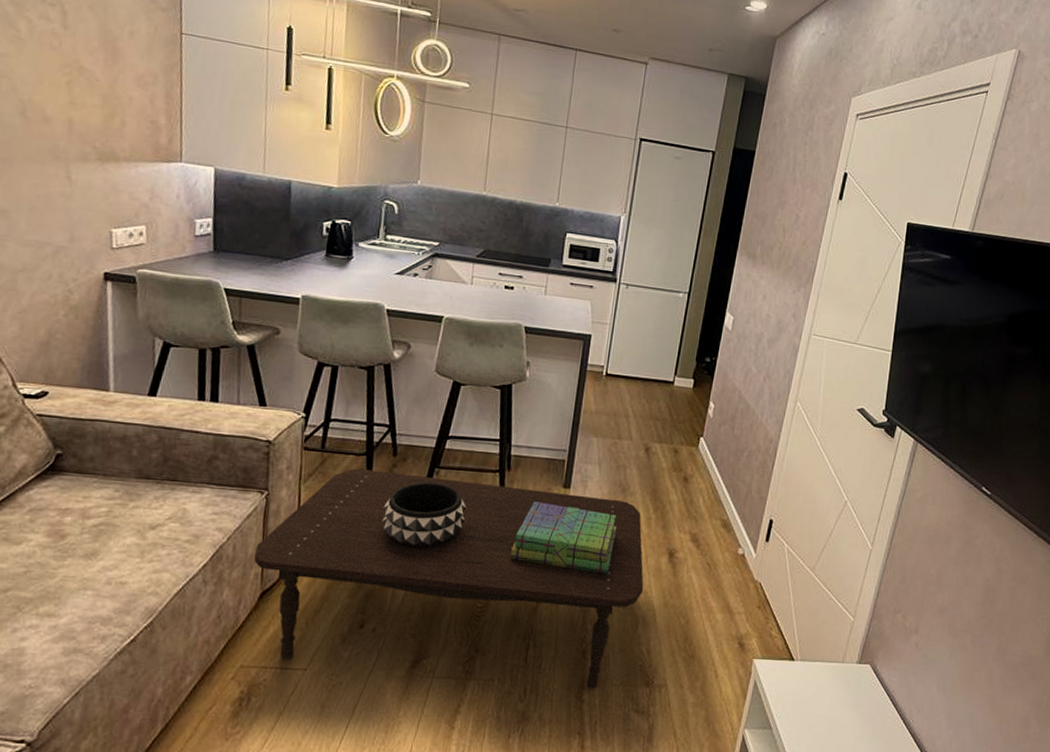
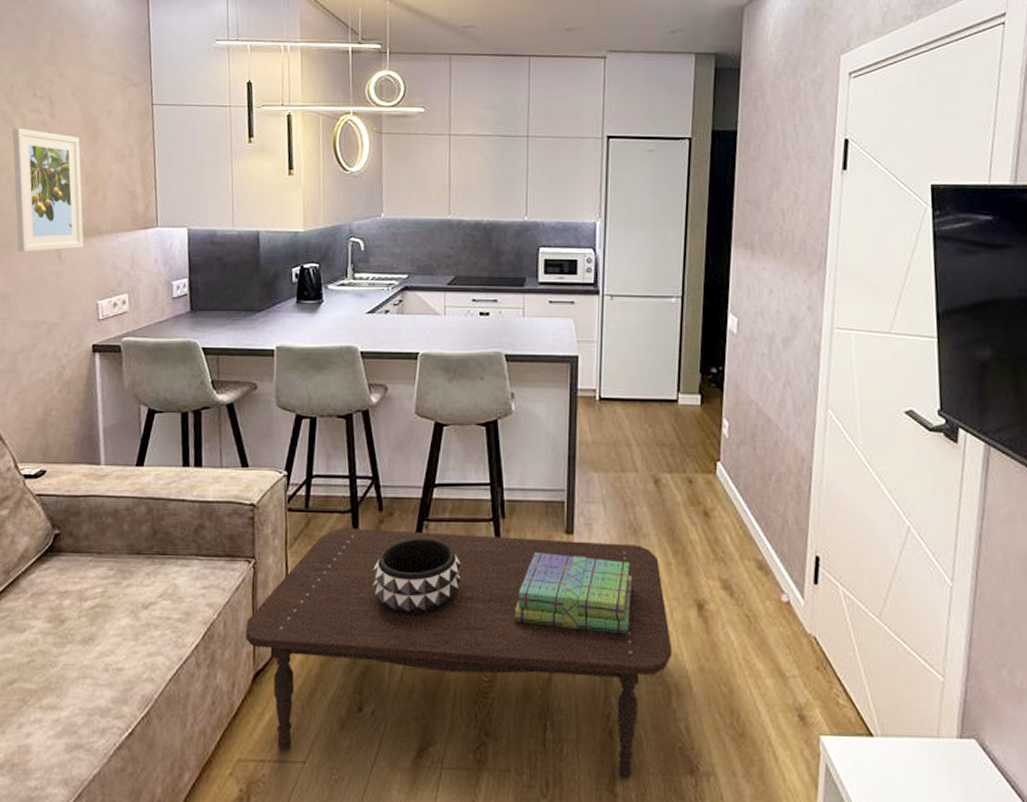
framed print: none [16,32,98,173] -> present [12,127,84,252]

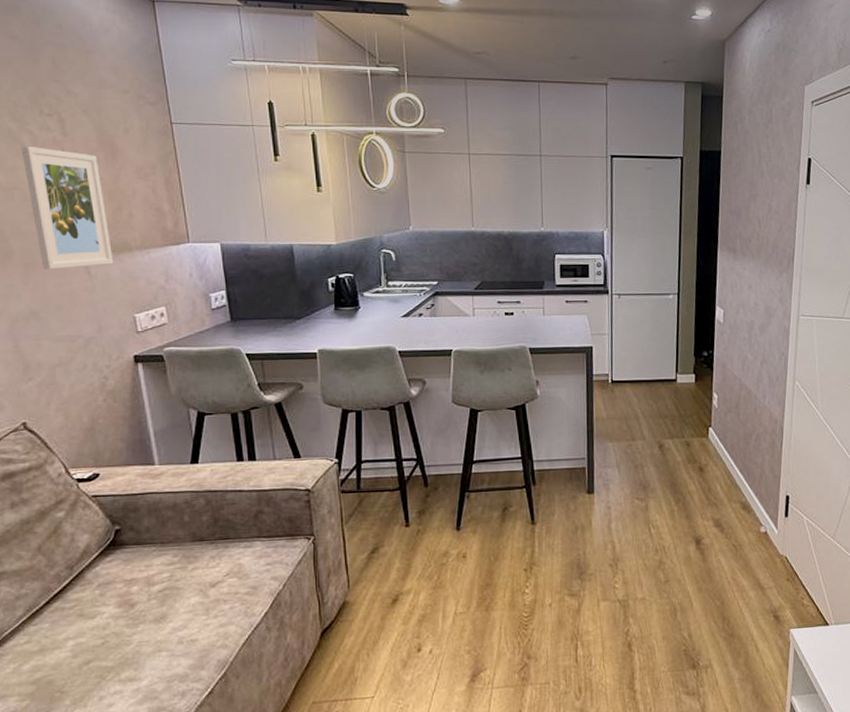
coffee table: present [245,528,673,780] -> none [310,497,677,691]
decorative bowl: present [372,538,461,615] -> none [423,506,500,571]
stack of books: present [515,552,633,635] -> none [547,510,644,569]

